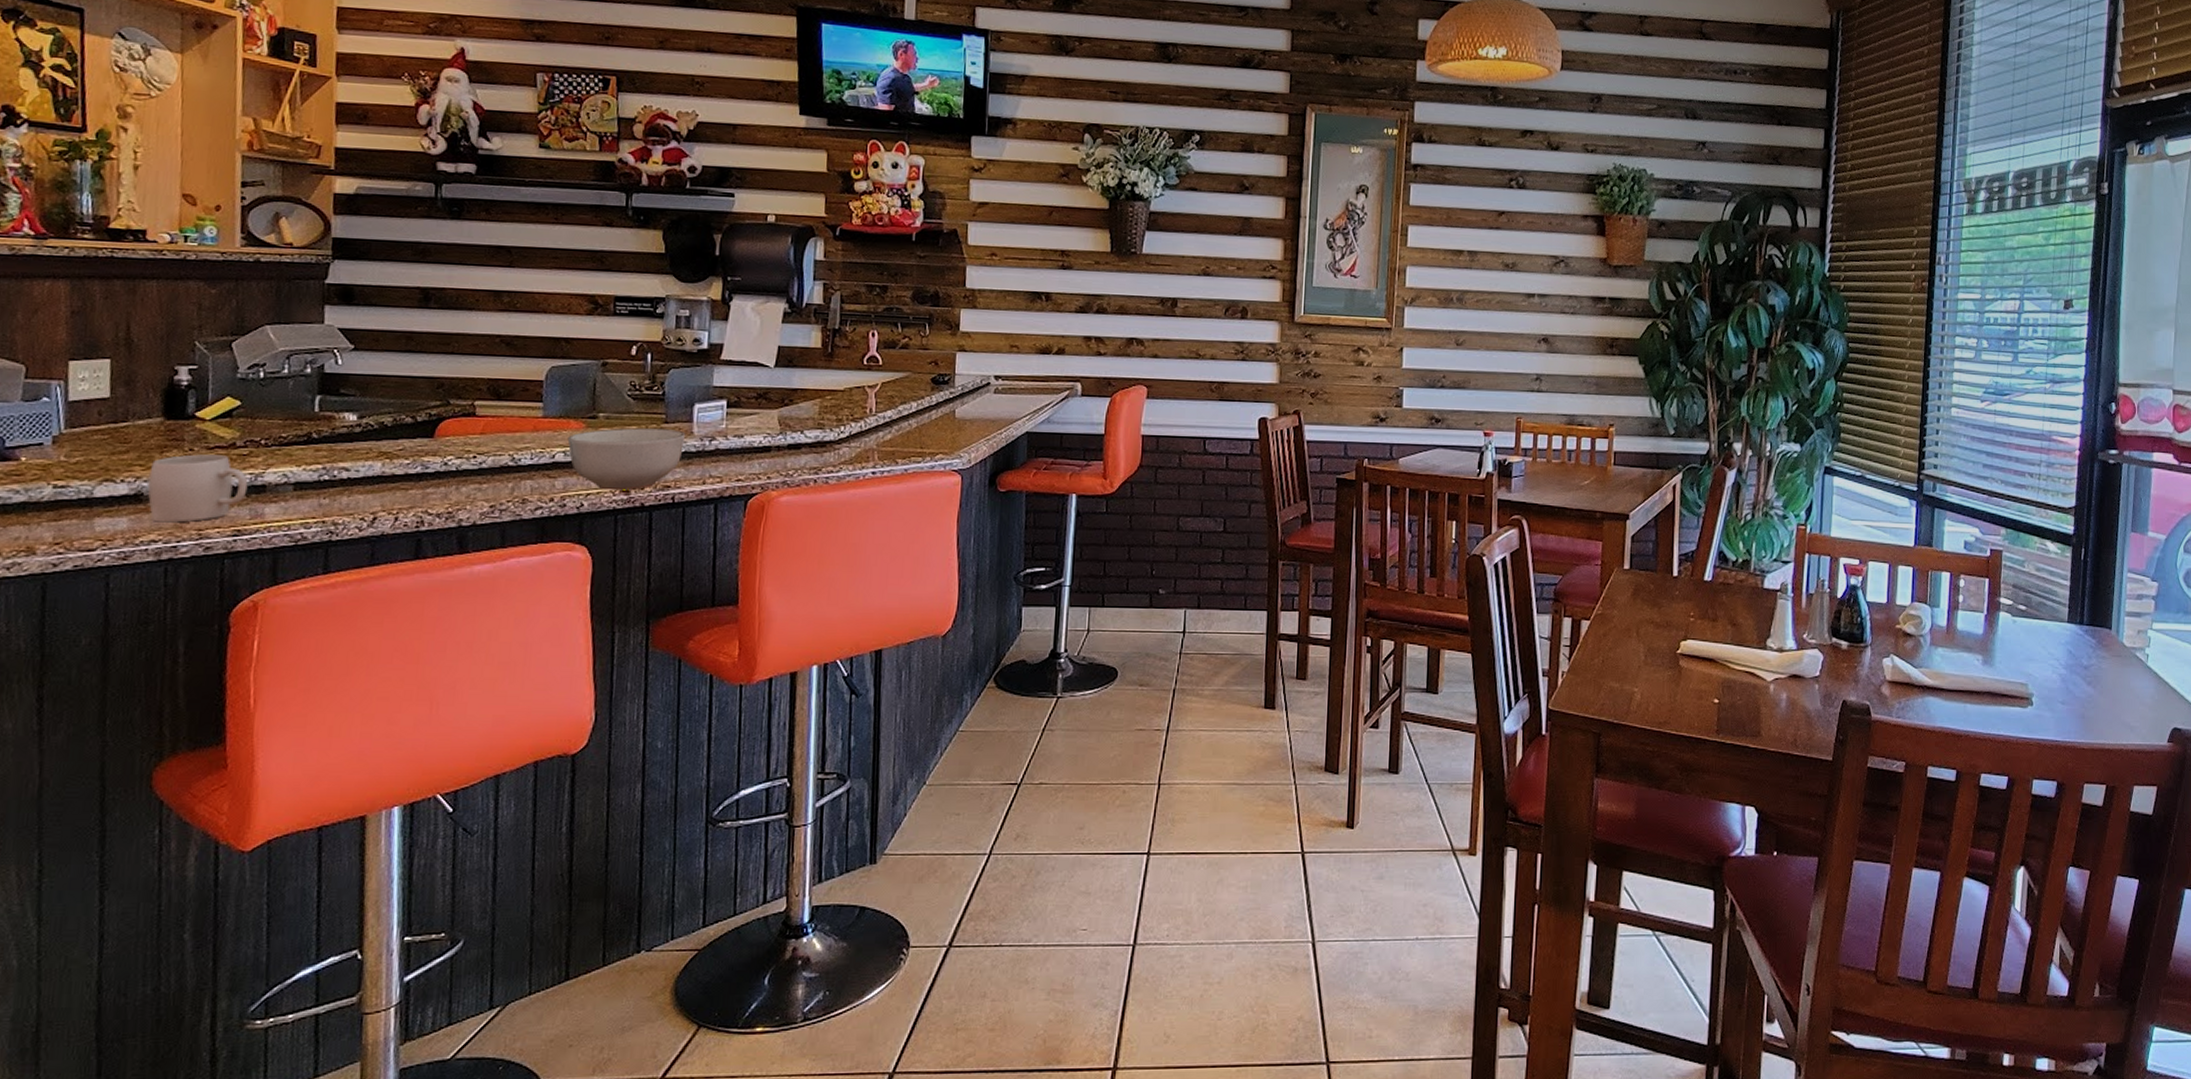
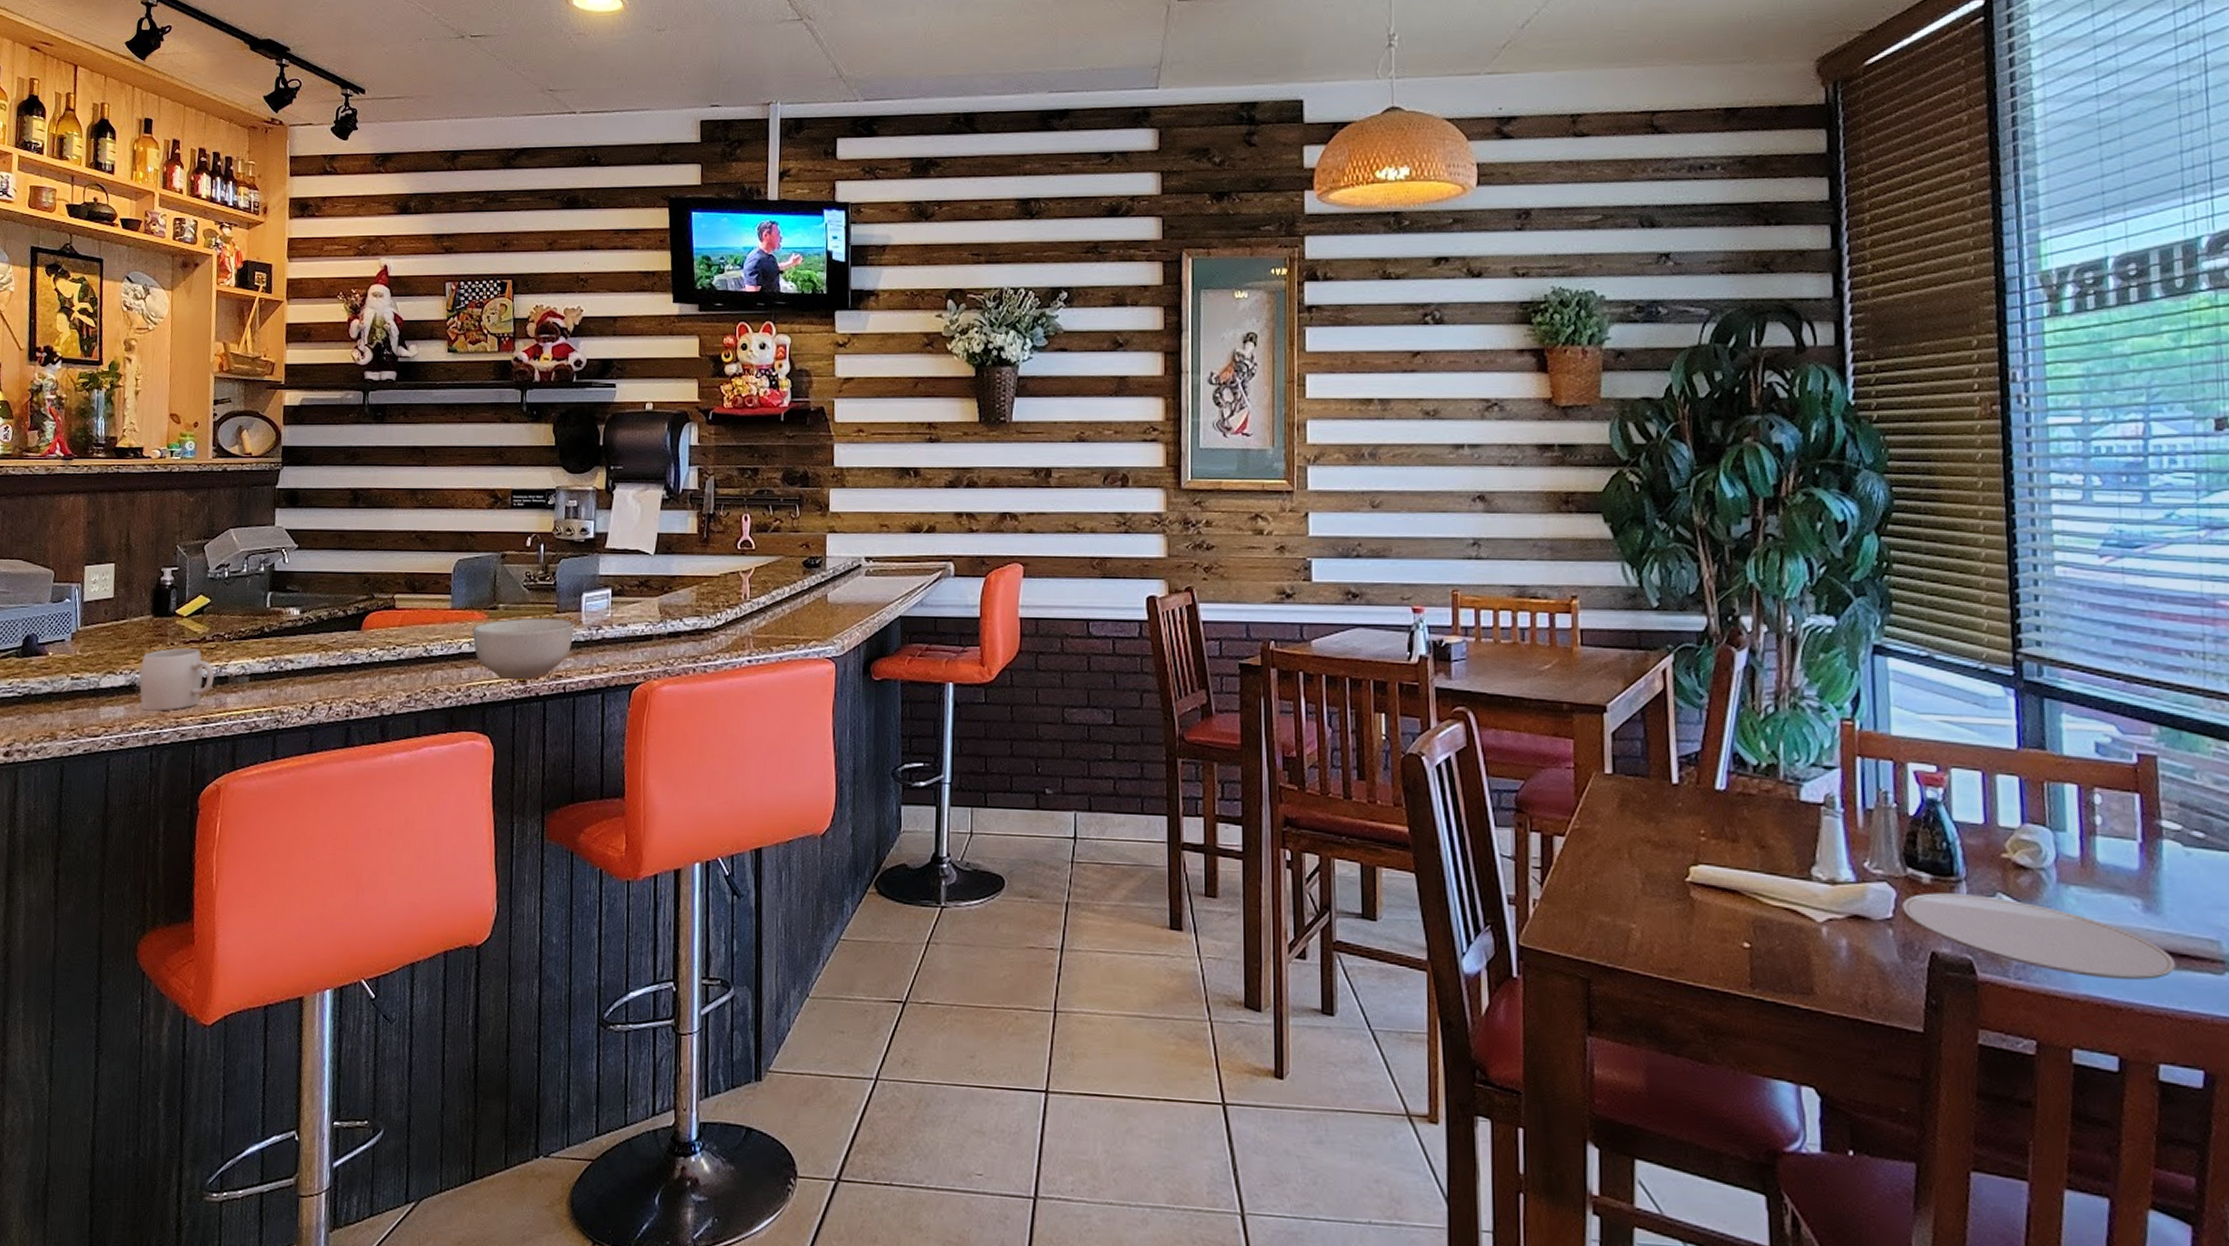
plate: none [1826,656,1999,715] -> present [1902,892,2177,981]

